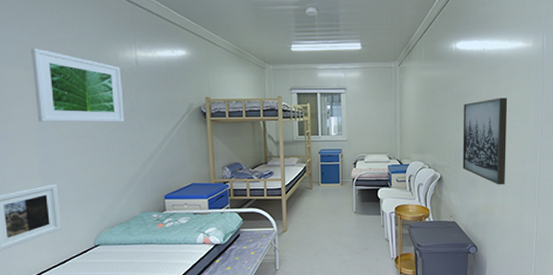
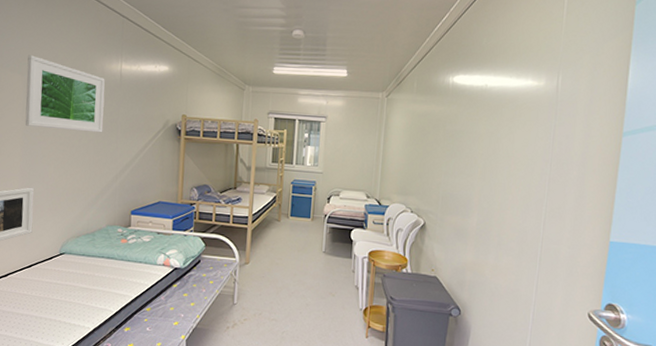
wall art: present [463,98,508,185] -> none [450,141,510,242]

